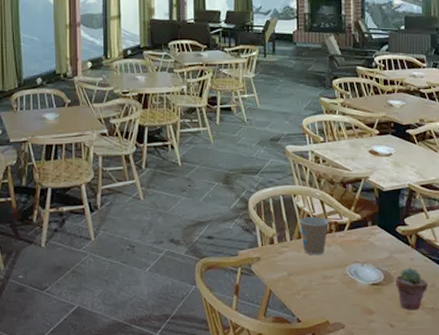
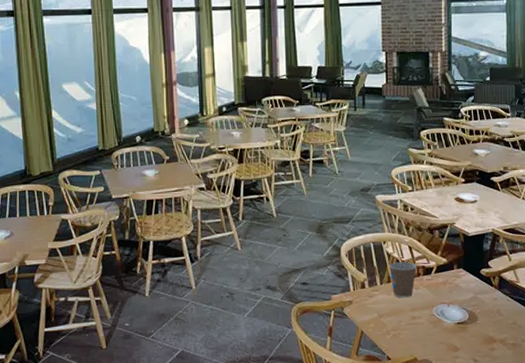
potted succulent: present [396,268,428,311] -> none [480,307,509,347]

